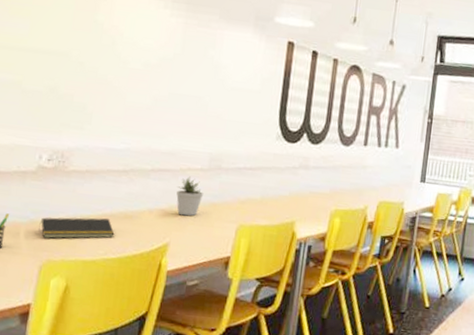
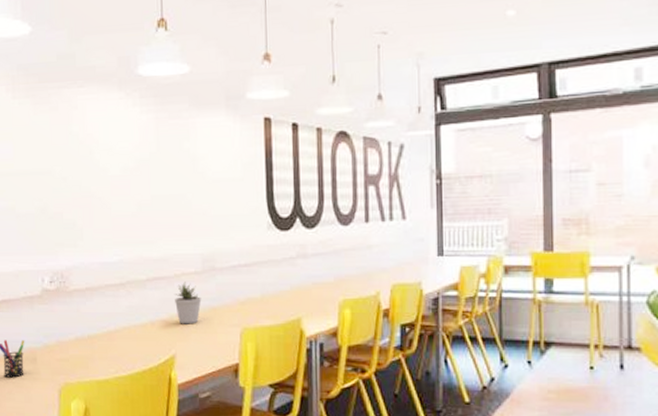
notepad: present [39,217,115,239] -> none [52,336,122,362]

